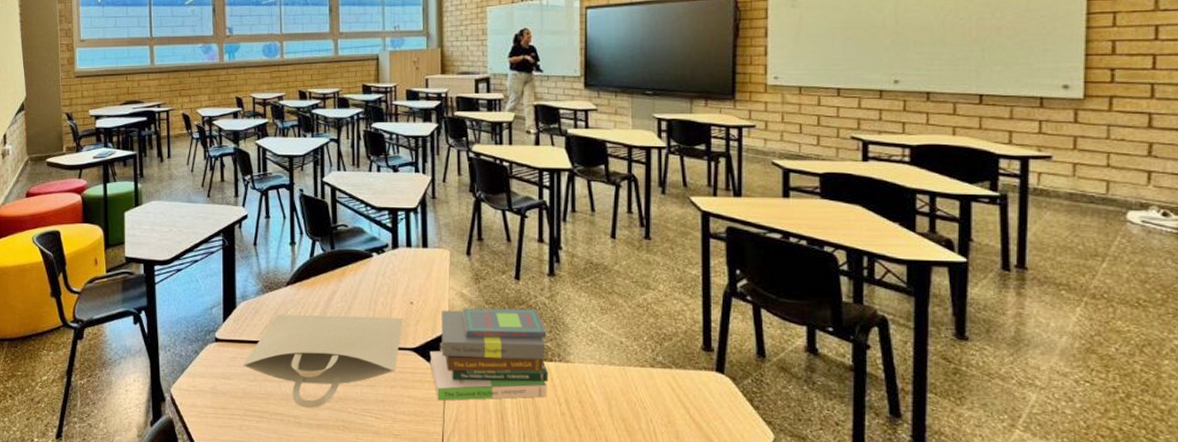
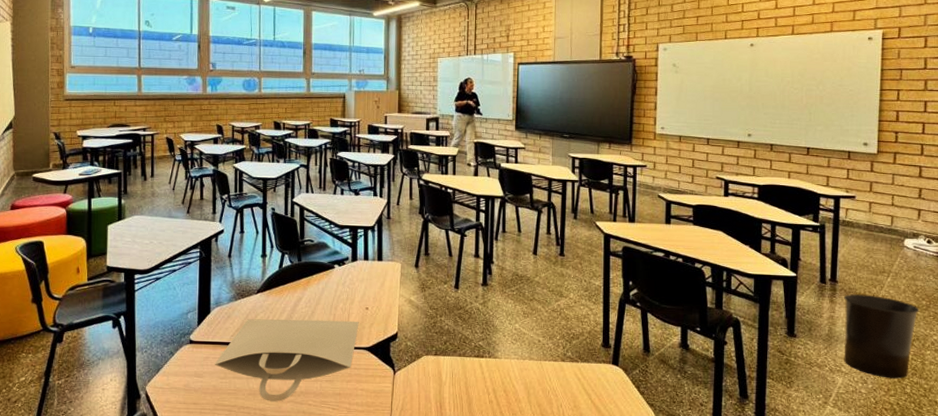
books: present [429,308,549,401] -> none [381,313,480,393]
waste bin: none [1037,285,1152,396] -> present [844,294,919,379]

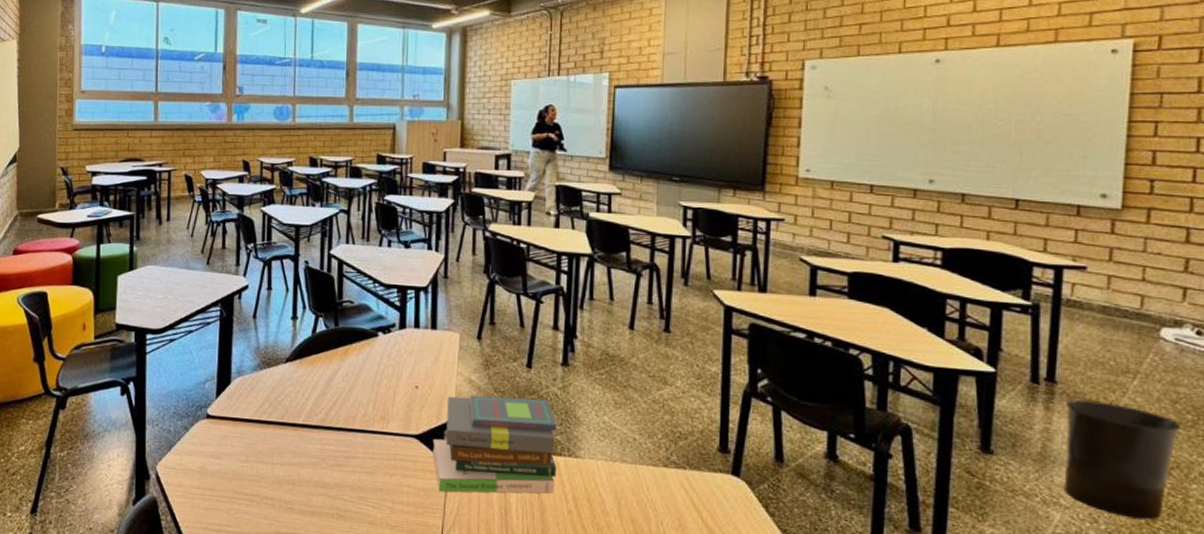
tote bag: present [214,319,359,402] -> none [234,393,407,494]
books: none [381,313,480,393] -> present [432,395,557,494]

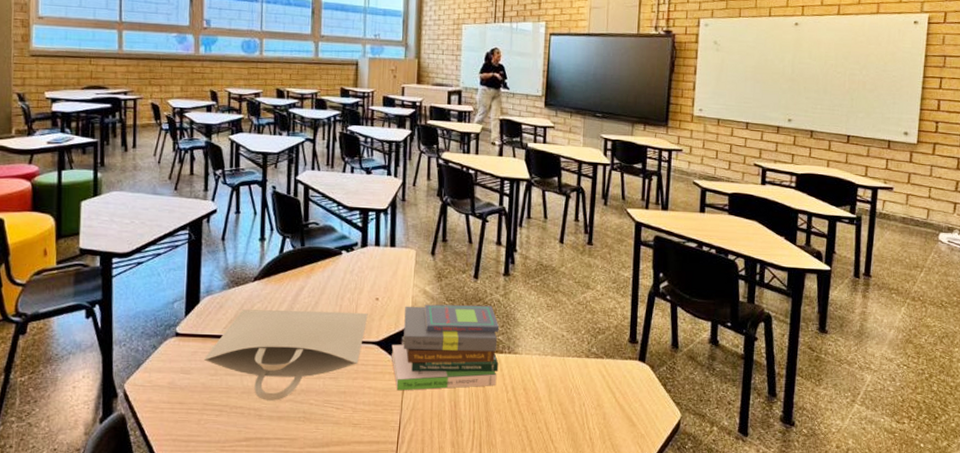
tote bag: none [234,393,407,494] -> present [203,309,368,401]
waste bin: present [1063,400,1182,520] -> none [873,289,950,376]

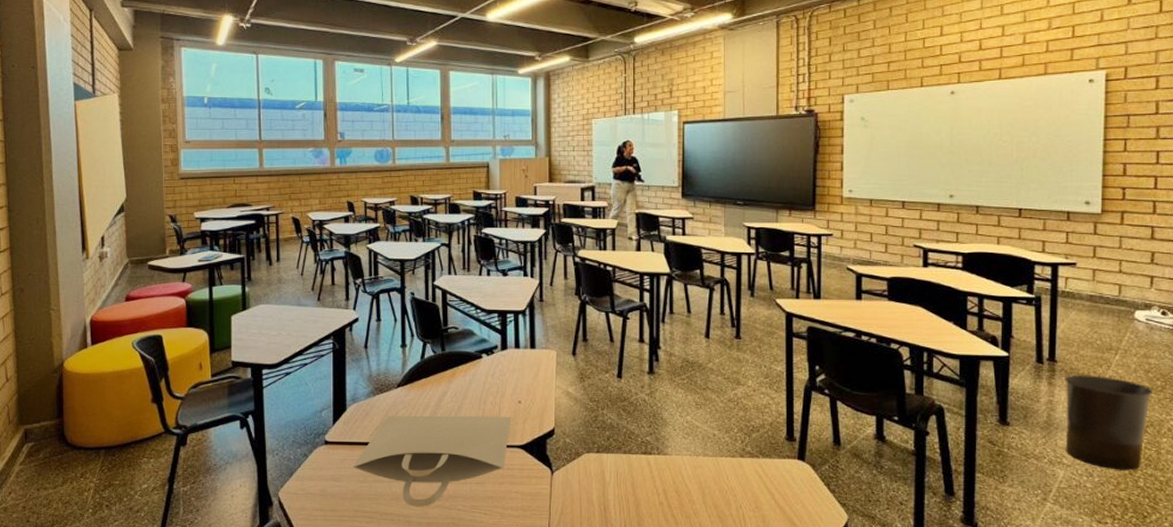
books: present [391,304,500,391] -> none [536,405,648,495]
waste bin: none [873,289,950,376] -> present [1065,375,1153,470]

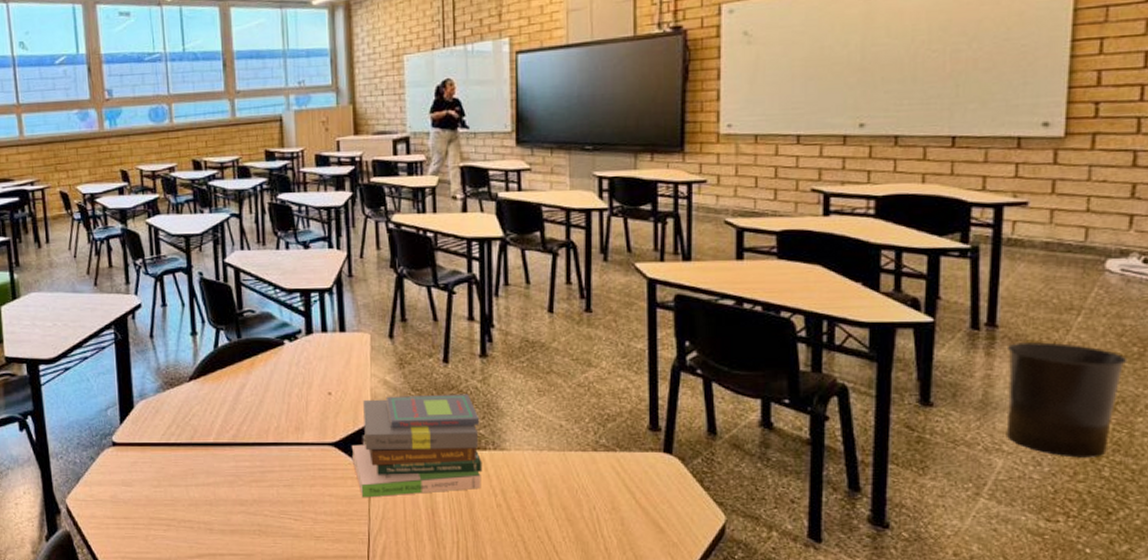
tote bag: present [352,415,511,507] -> none [144,410,321,513]
books: none [536,405,648,495] -> present [351,393,483,498]

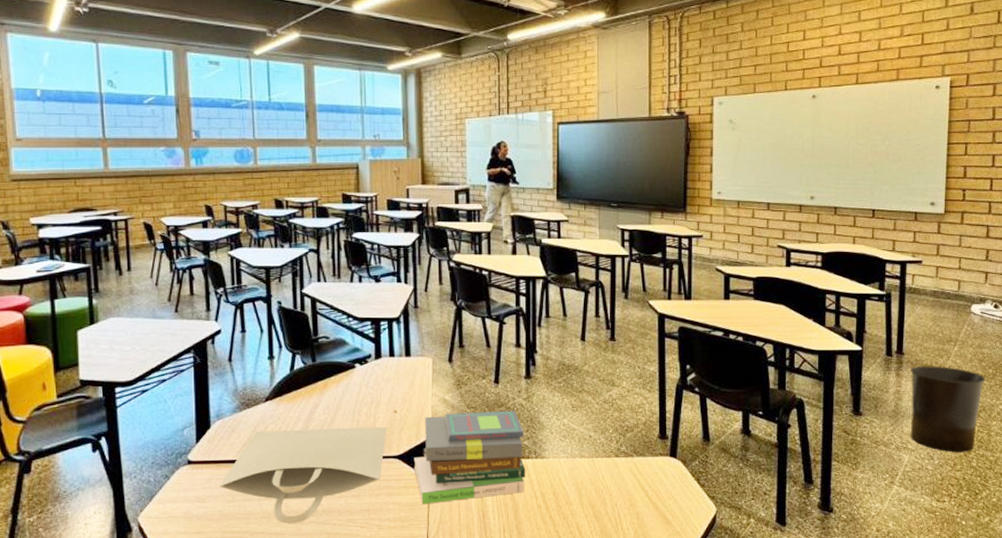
tote bag: none [144,410,321,513] -> present [218,426,387,524]

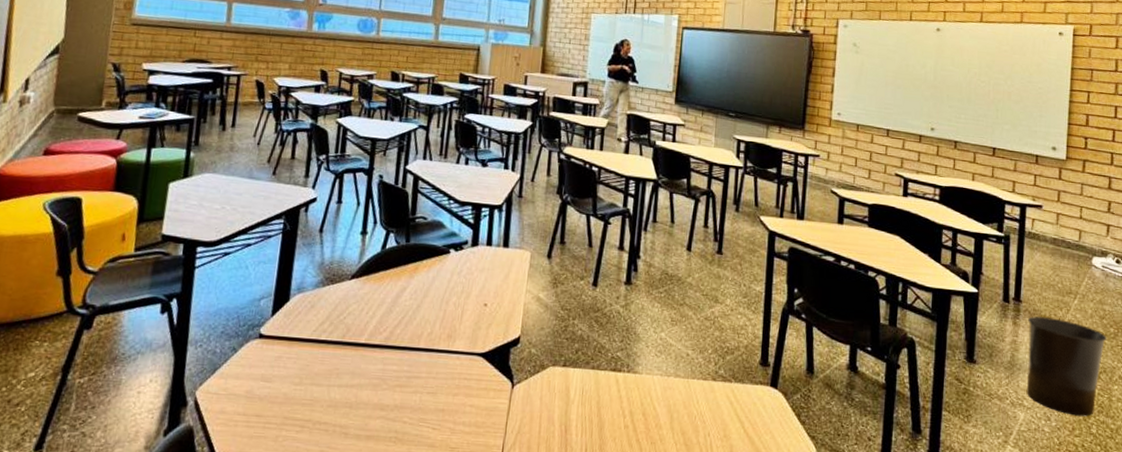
tote bag: present [218,426,387,524] -> none [287,310,475,417]
books: present [413,410,526,505] -> none [497,313,619,411]

